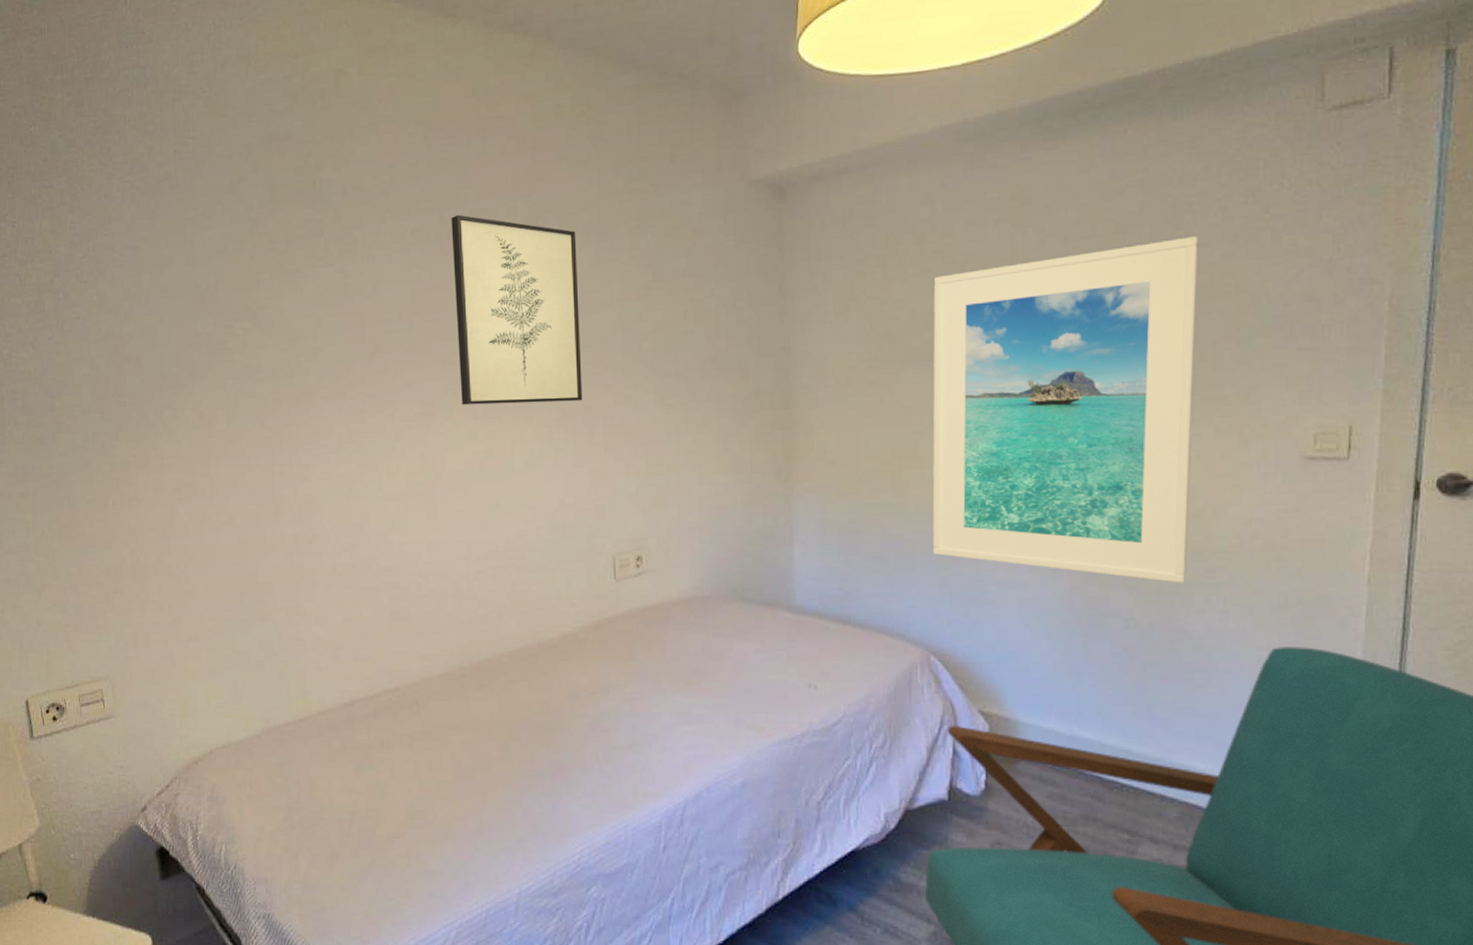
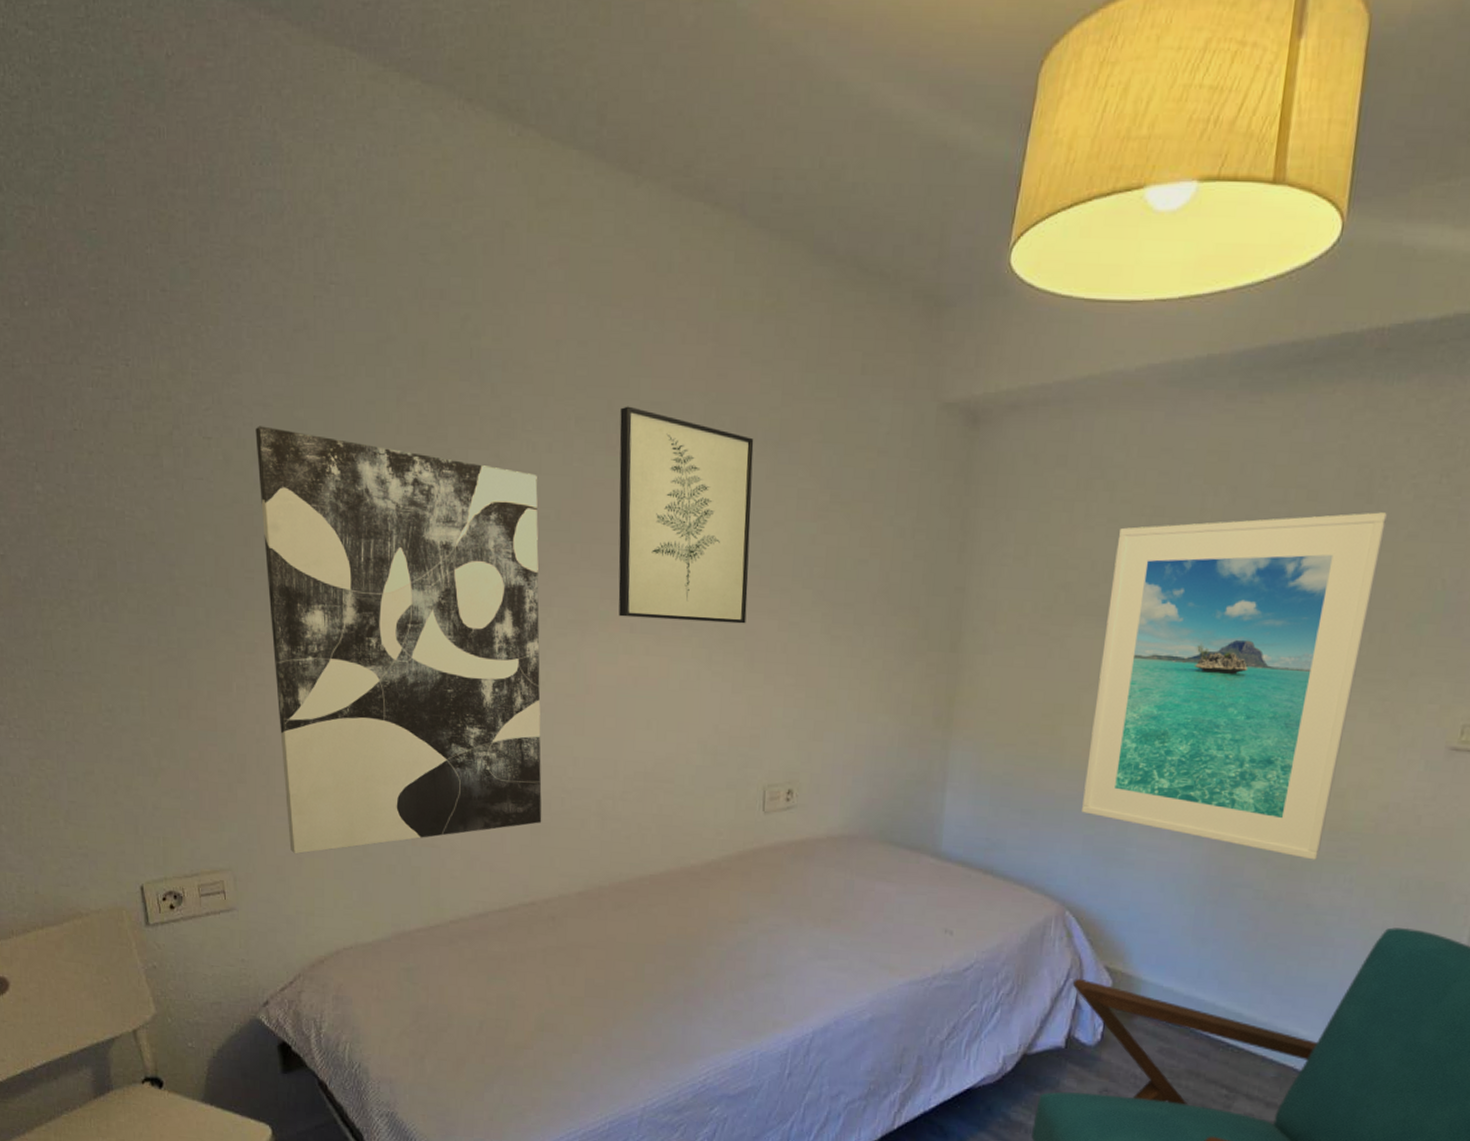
wall art: none [126,266,401,658] -> present [255,426,542,855]

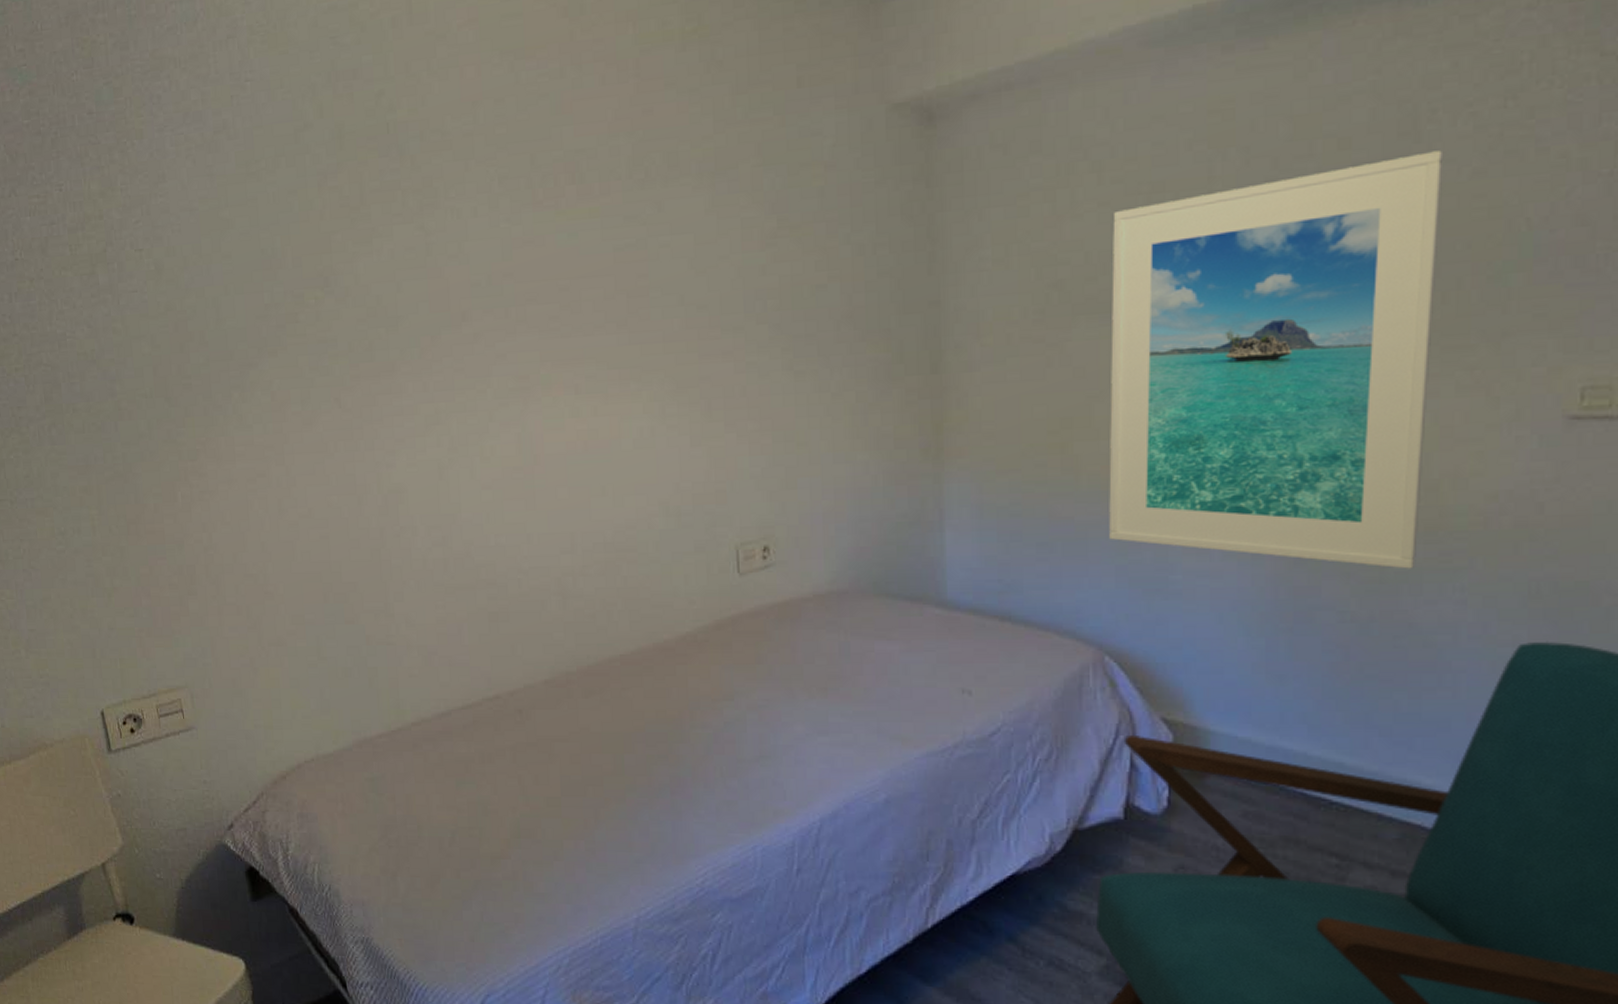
wall art: present [255,426,542,855] -> none [184,230,499,665]
wall art: present [618,406,754,624] -> none [544,157,699,379]

